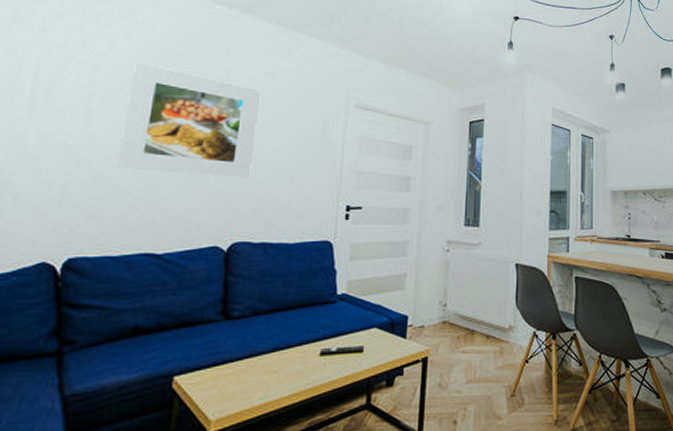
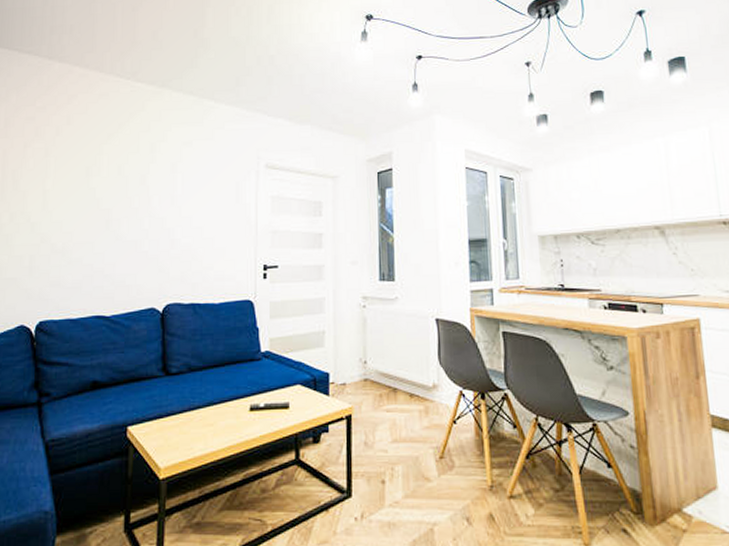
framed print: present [116,63,262,178] -> none [69,144,181,243]

